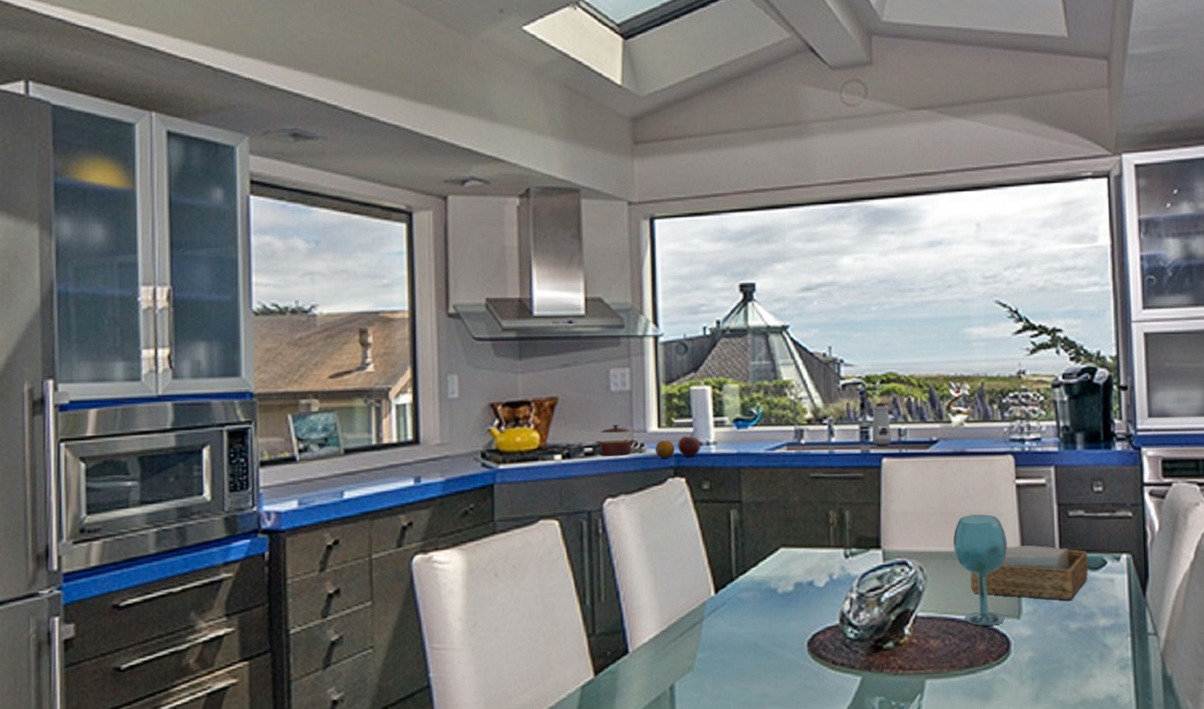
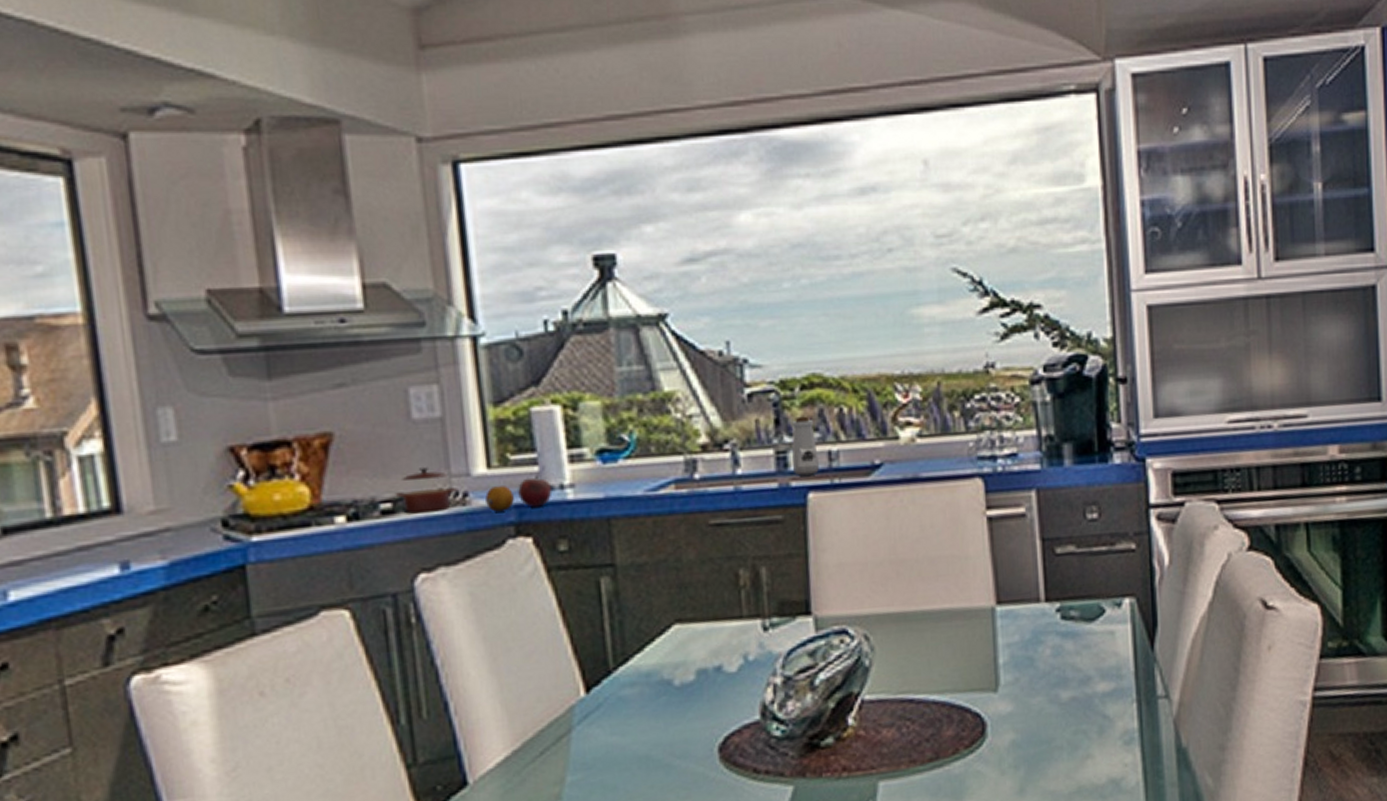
wine glass: present [953,514,1007,626] -> none [907,559,979,706]
napkin holder: present [970,545,1089,600] -> none [931,595,1083,664]

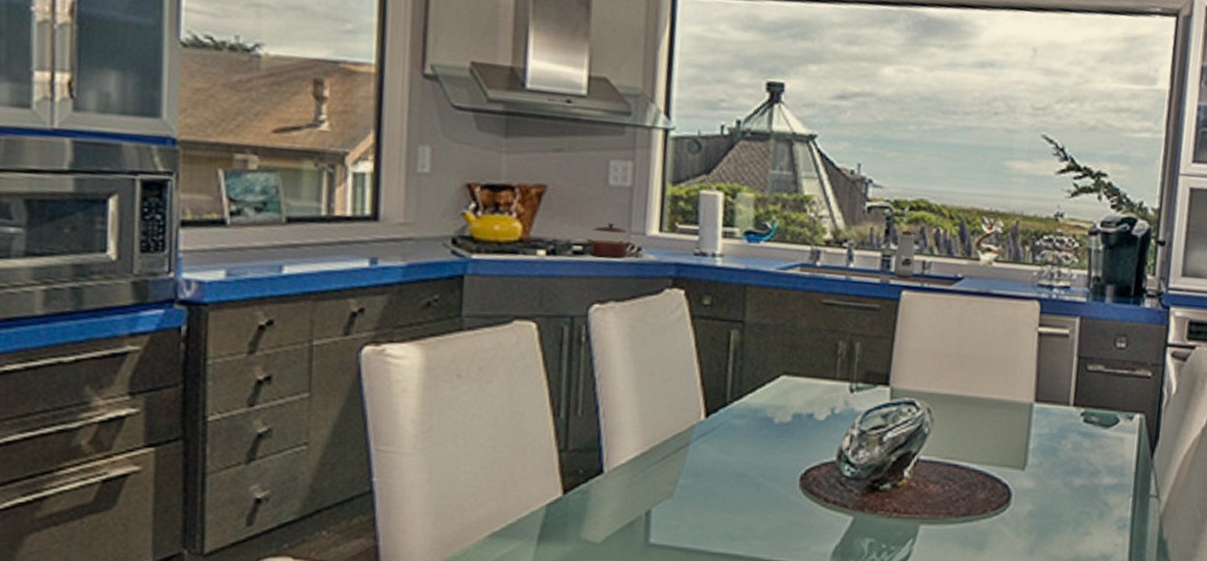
fruit: present [485,486,514,512] -> none [654,246,676,267]
fruit: present [518,475,553,508] -> none [679,243,706,268]

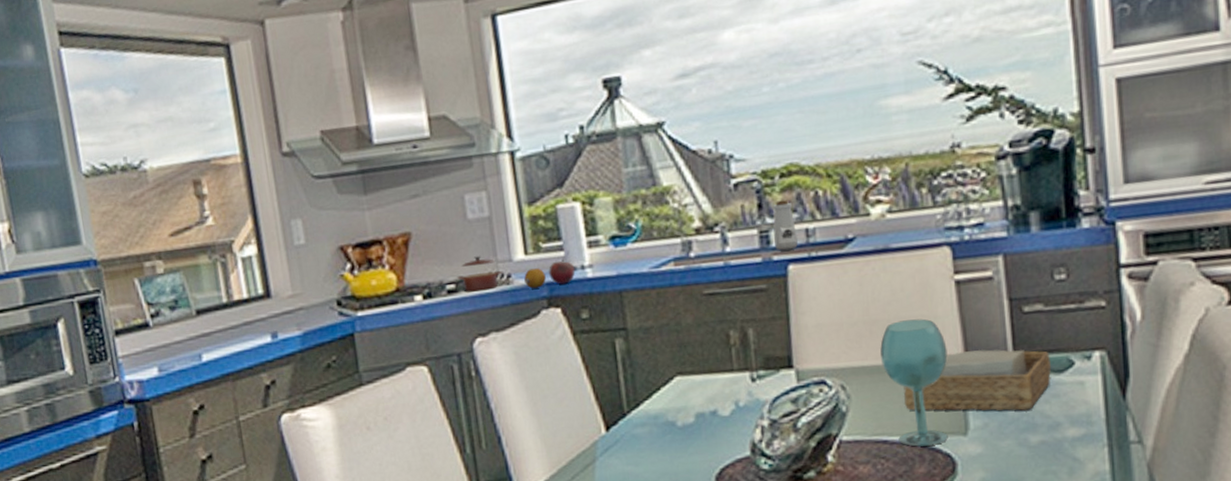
fruit: none [654,246,676,267] -> present [524,268,546,289]
fruit: none [679,243,706,268] -> present [549,259,576,285]
wine glass: none [965,359,1022,475] -> present [880,319,948,447]
napkin holder: none [978,395,1102,456] -> present [903,349,1052,411]

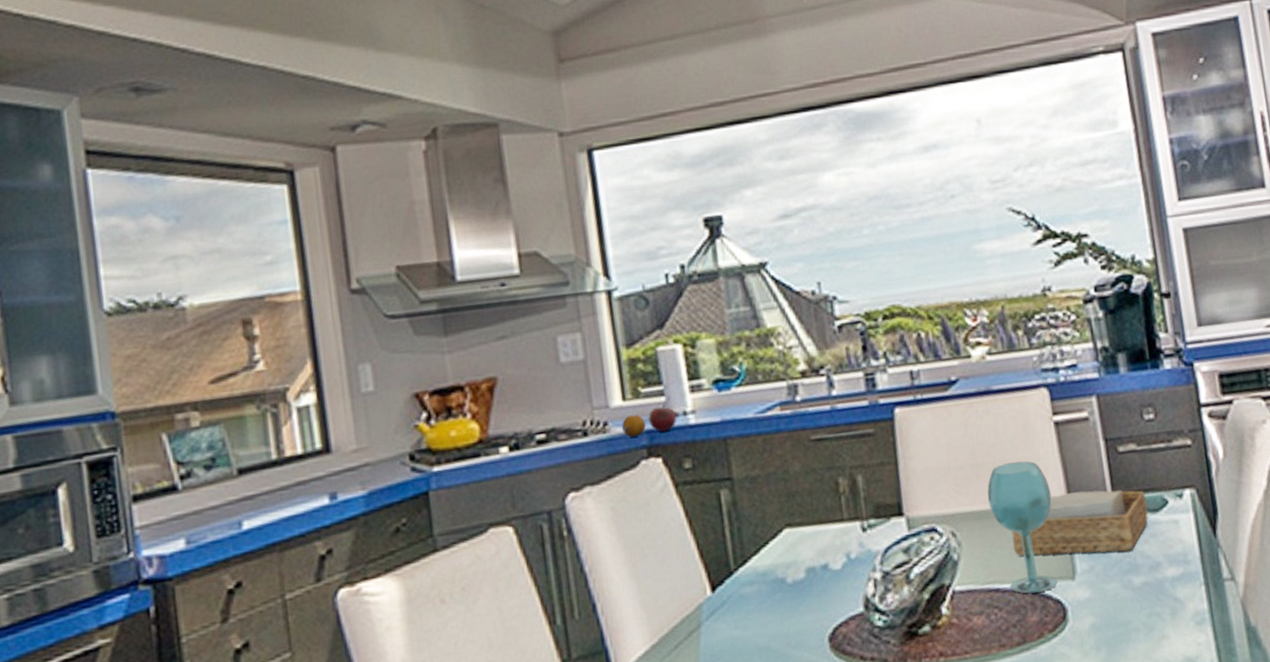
saucepan: present [457,255,503,292] -> none [547,401,599,442]
bottle: present [772,199,798,251] -> none [876,342,903,394]

